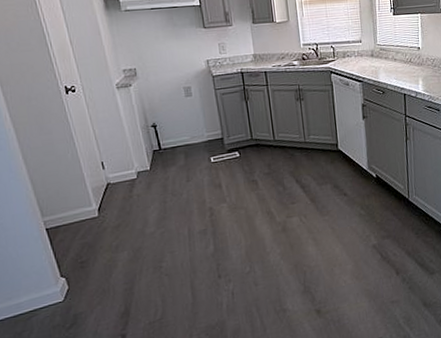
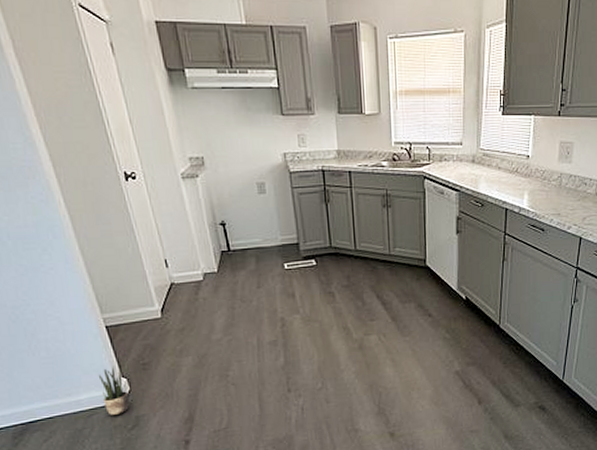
potted plant: none [39,266,68,316] -> present [99,366,130,415]

